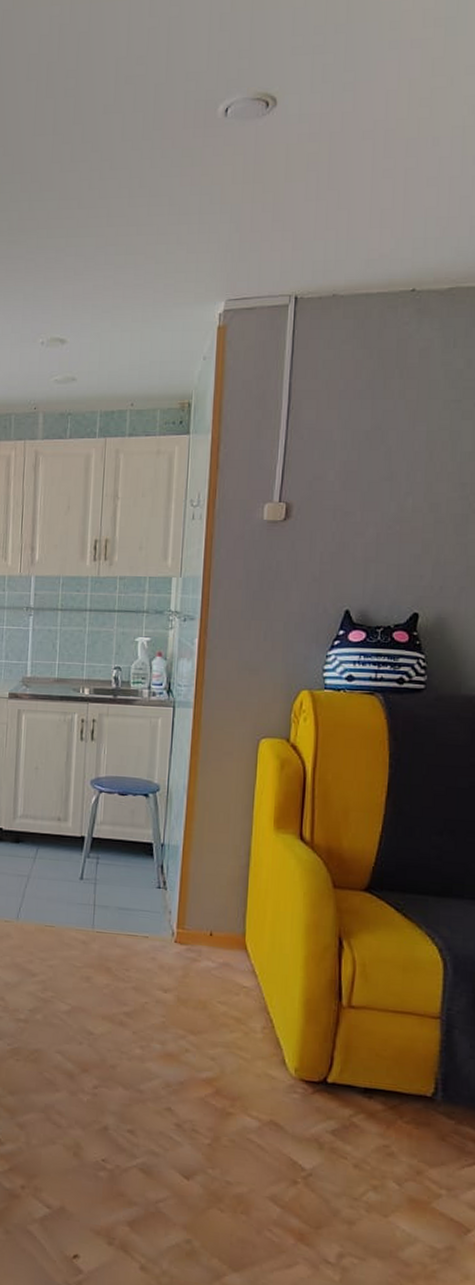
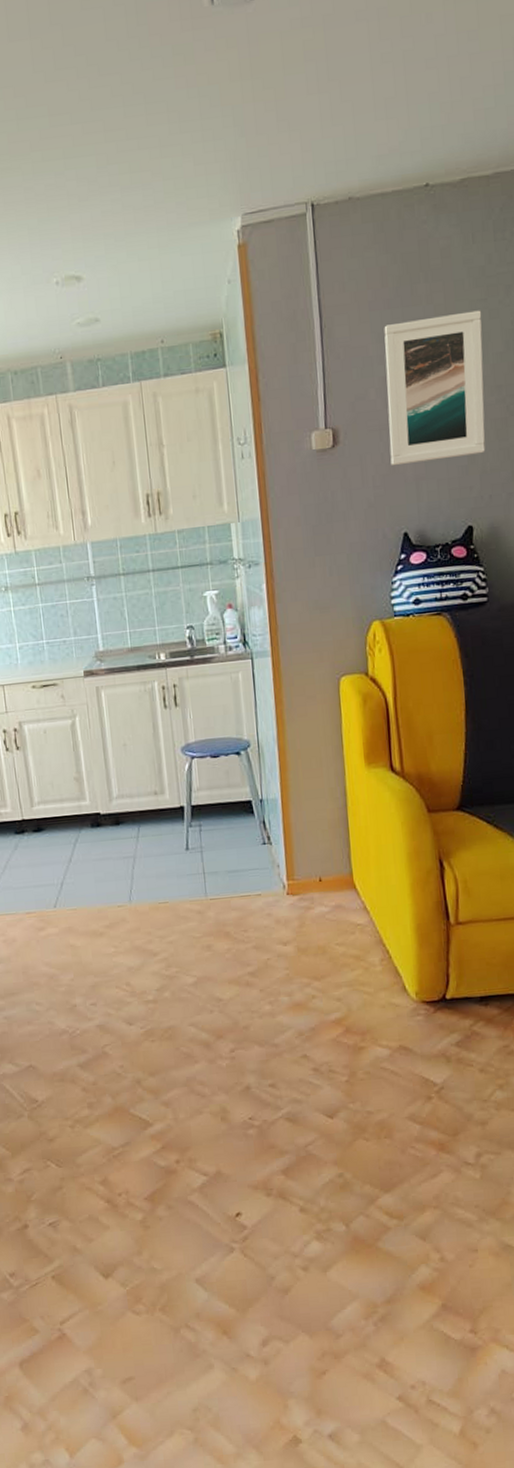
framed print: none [341,410,454,546] -> present [384,310,486,466]

